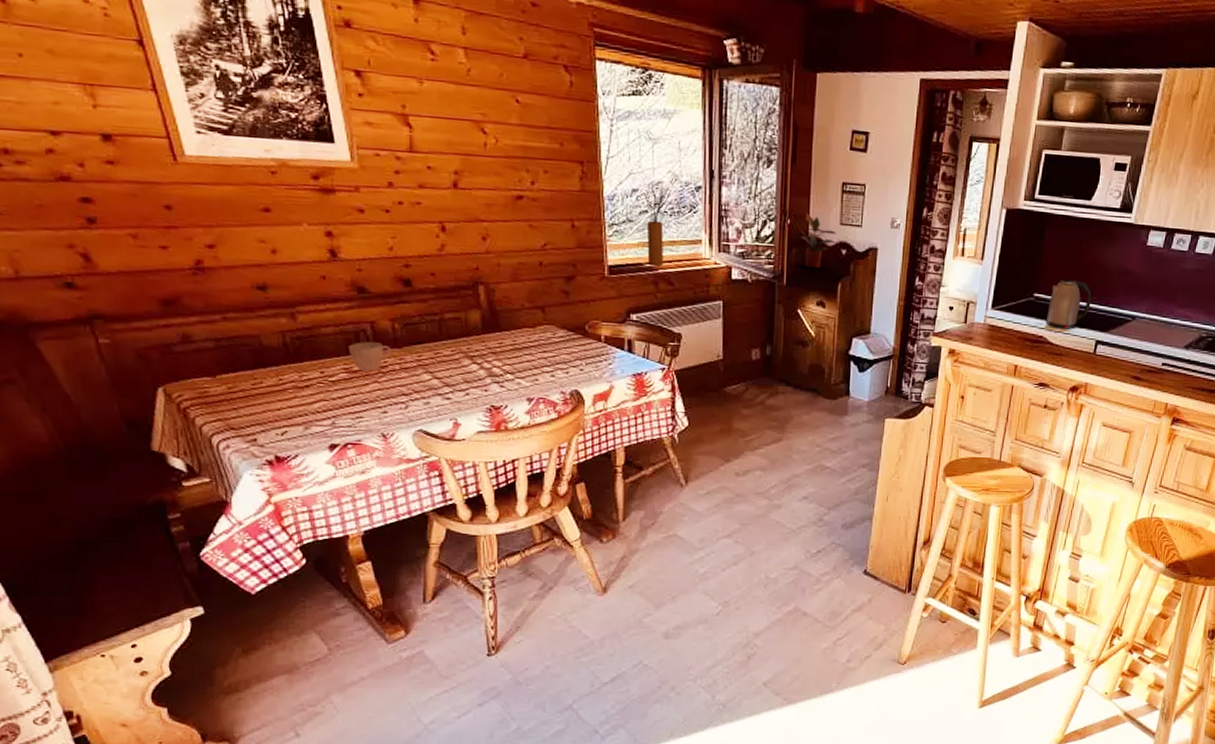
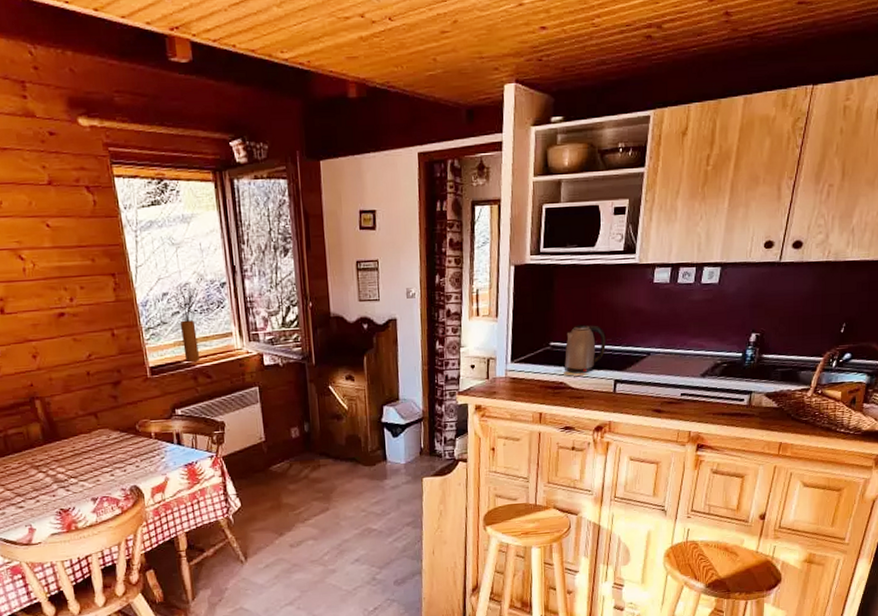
potted plant: present [796,213,836,268] -> none [318,294,357,346]

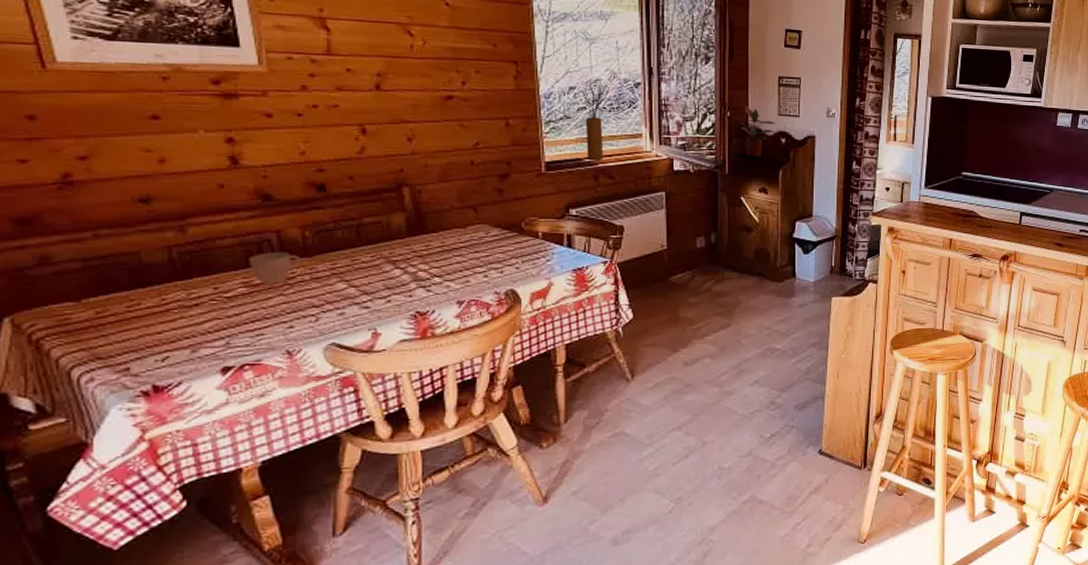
potted plant: none [318,294,357,346] -> present [736,105,775,157]
kettle: present [564,324,606,373] -> none [975,158,1013,203]

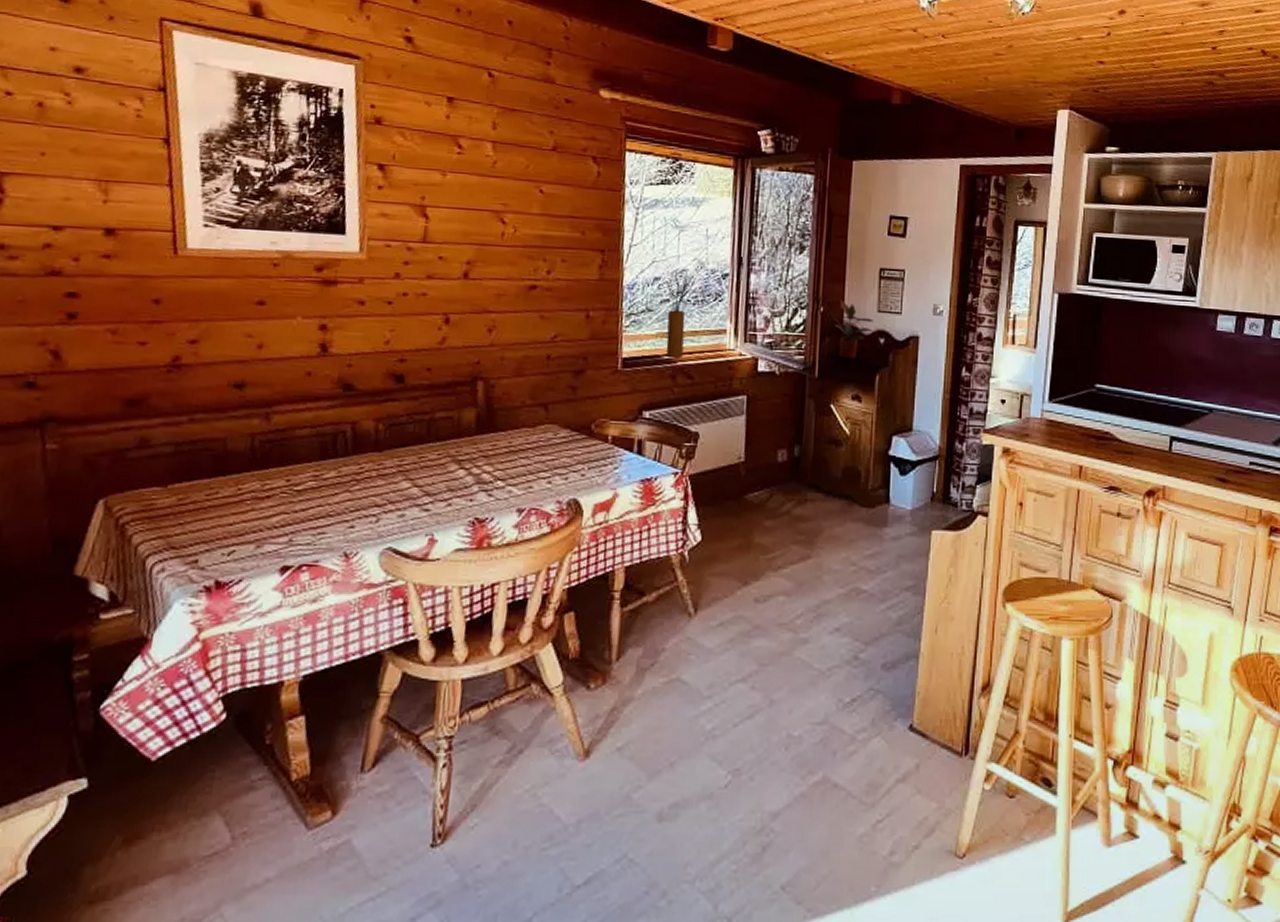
cup: present [248,252,301,285] -> none [322,445,371,480]

